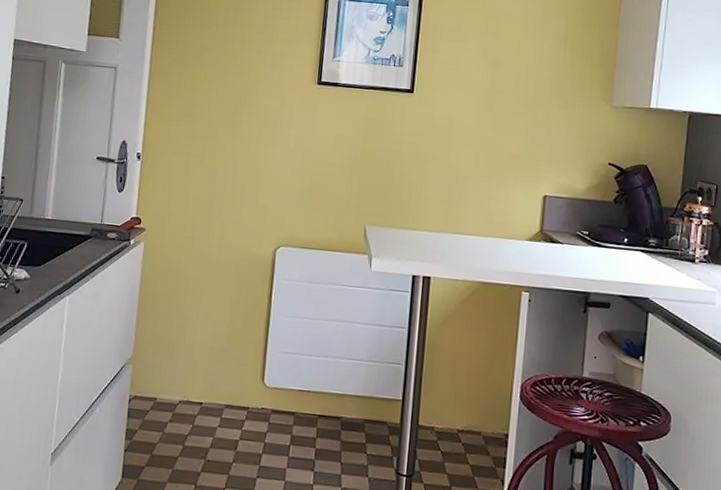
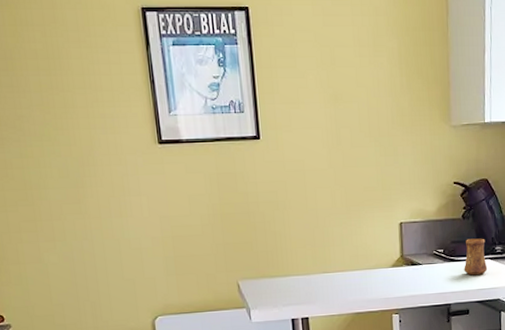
cup: none [609,225,638,267] -> present [464,238,488,276]

